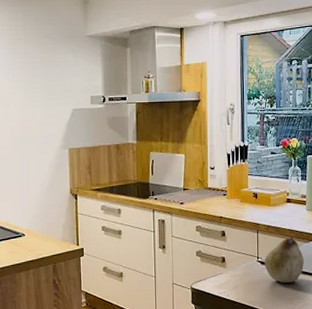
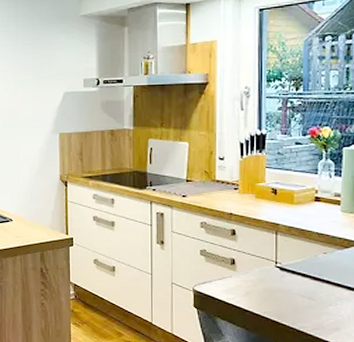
fruit: present [264,237,304,283] -> none [284,242,336,295]

